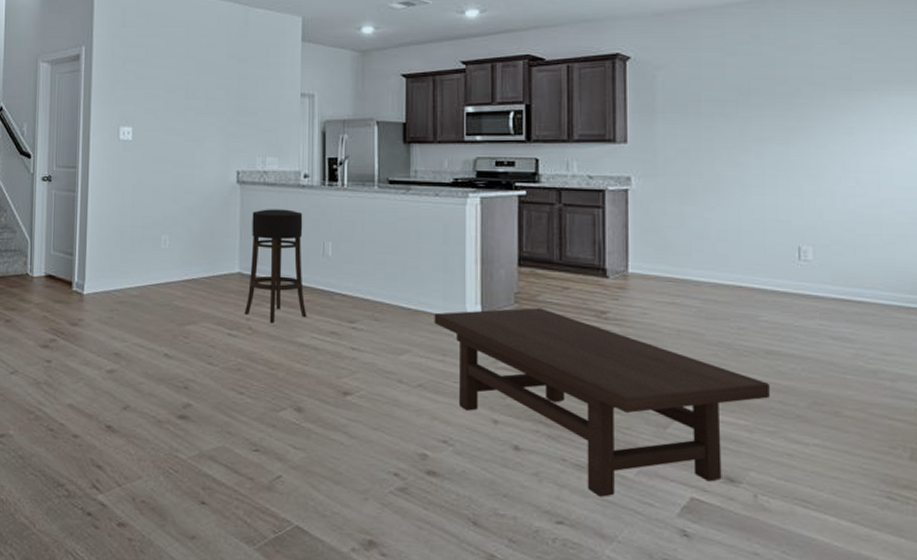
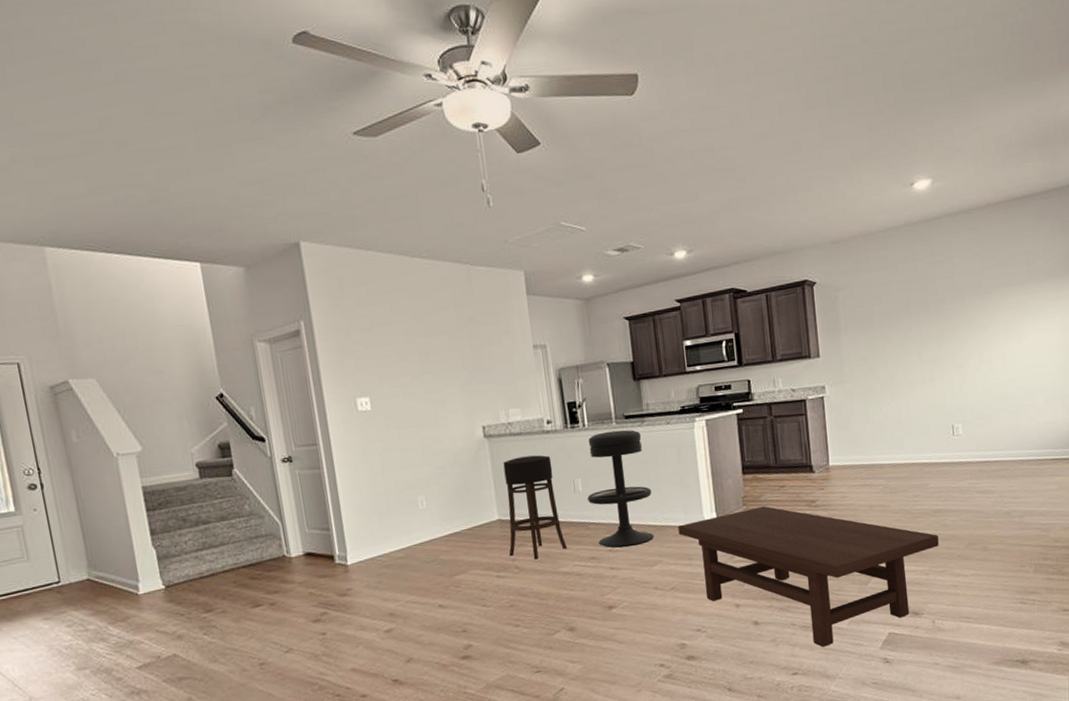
bar stool: none [336,195,409,327] -> present [587,429,654,548]

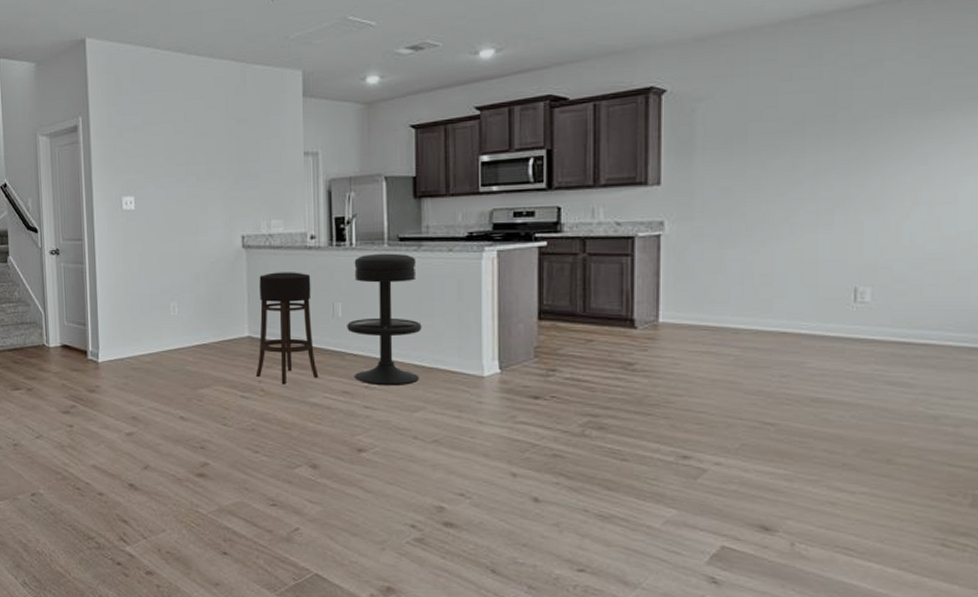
coffee table: present [678,506,939,647] -> none [449,361,813,546]

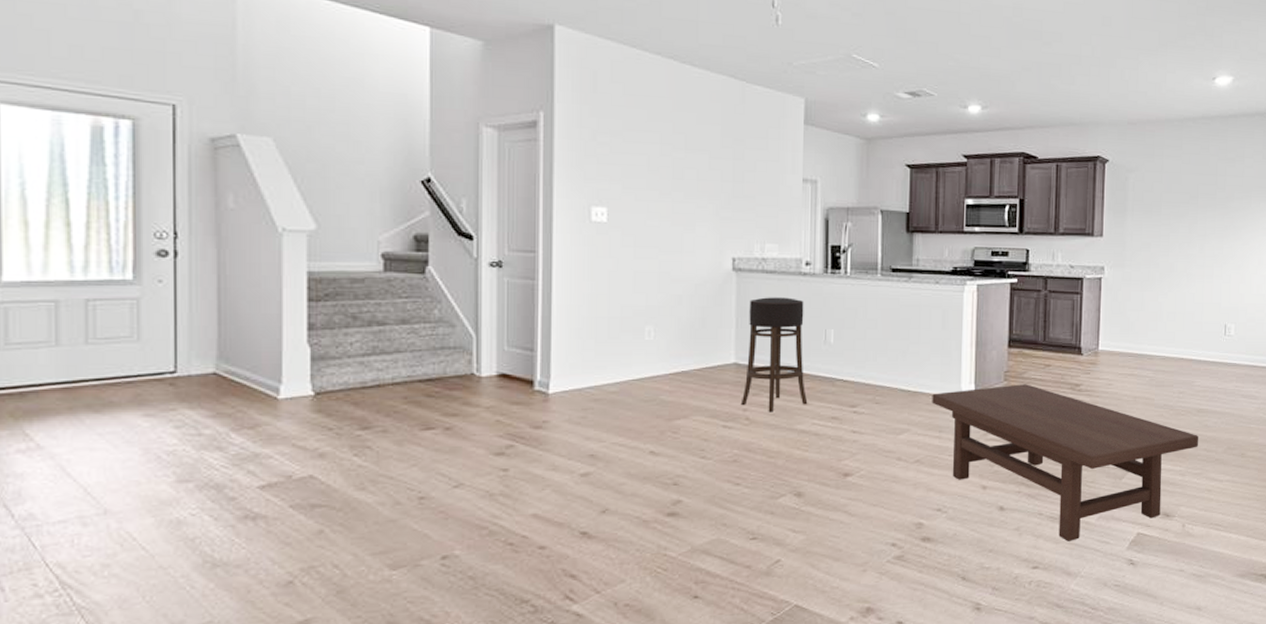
bar stool: present [347,253,422,385] -> none [838,282,909,410]
coffee table: none [449,361,813,546] -> present [932,384,1198,541]

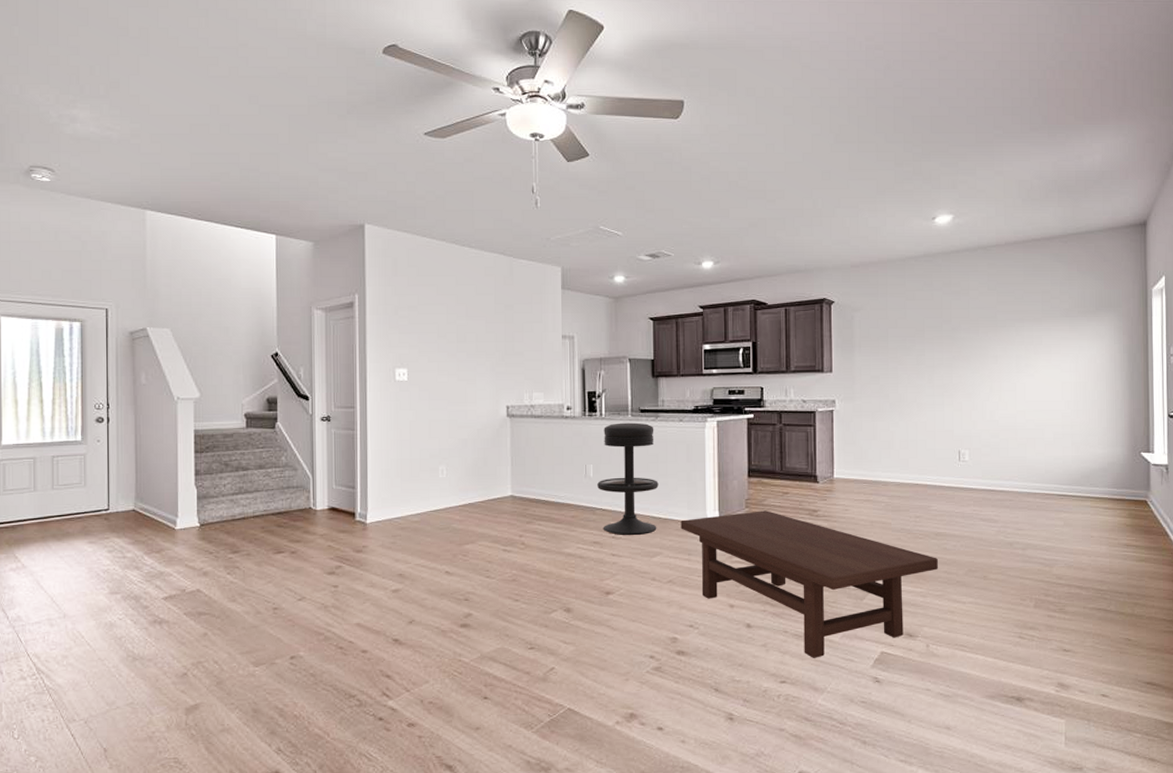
bar stool: present [740,297,808,413] -> none [517,438,573,538]
bar stool: none [838,282,909,410] -> present [597,422,659,535]

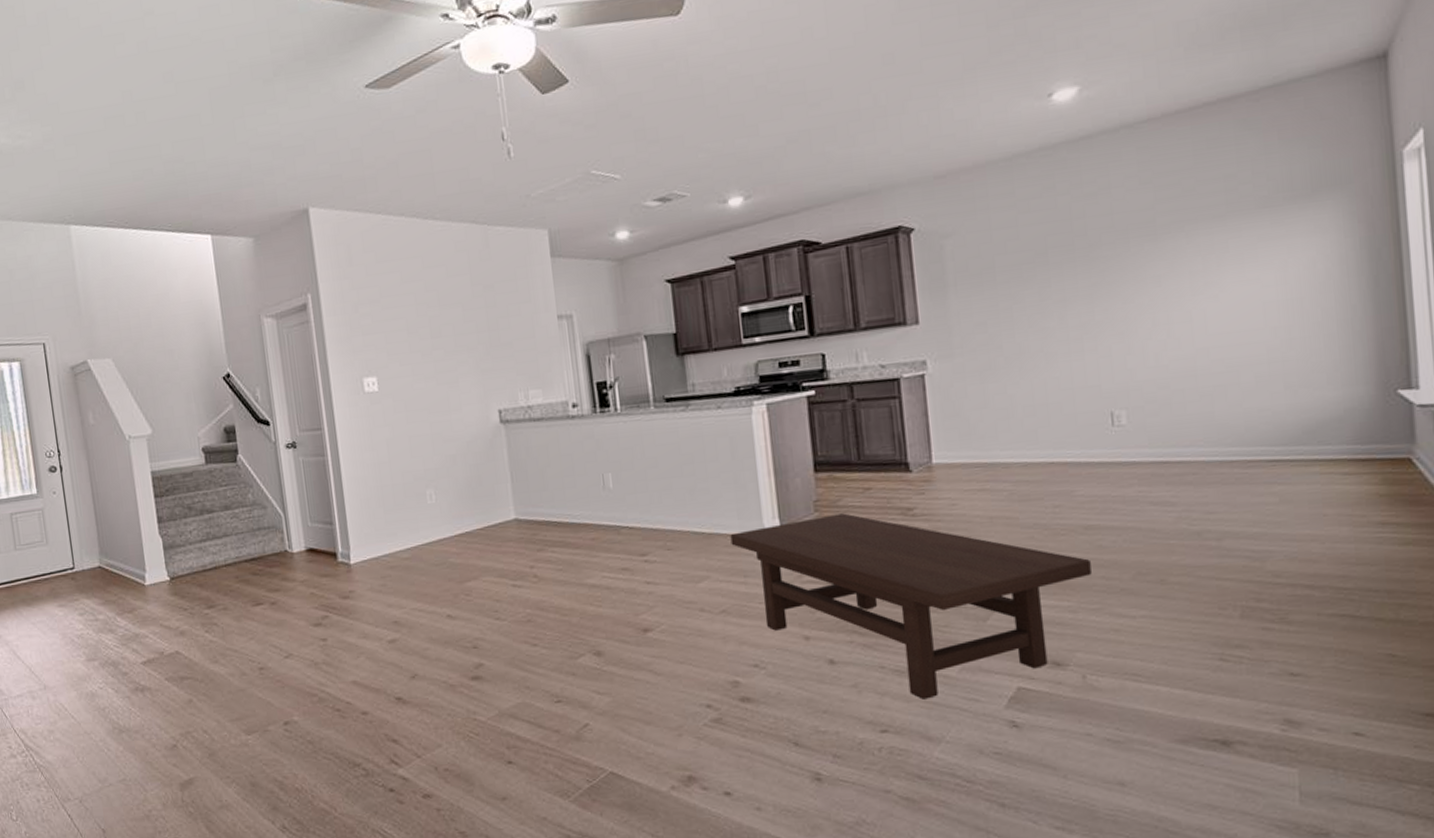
bar stool: present [597,422,659,535] -> none [619,415,701,558]

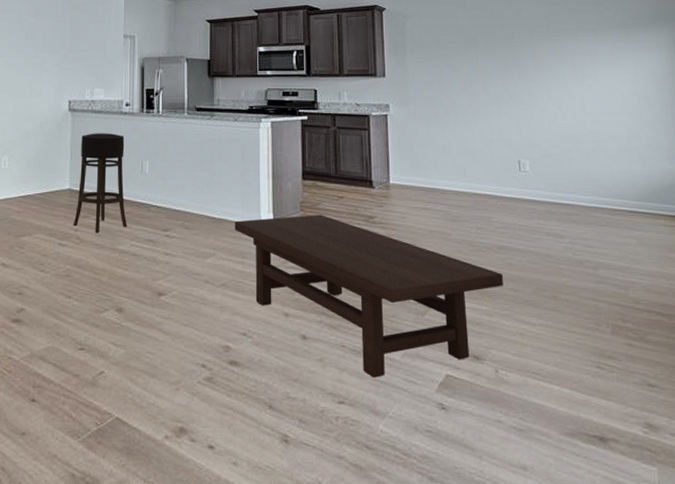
bar stool: none [521,444,595,568] -> present [73,133,128,233]

